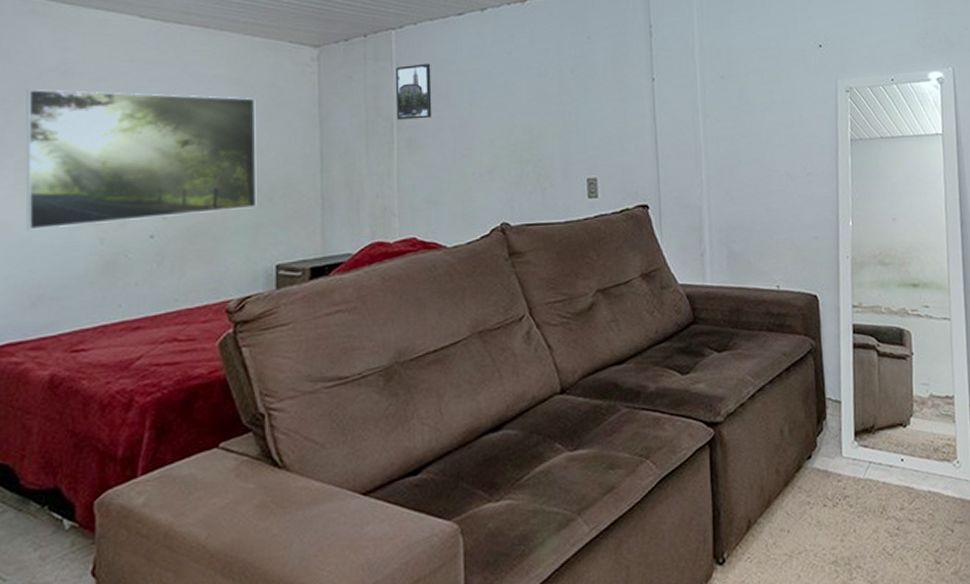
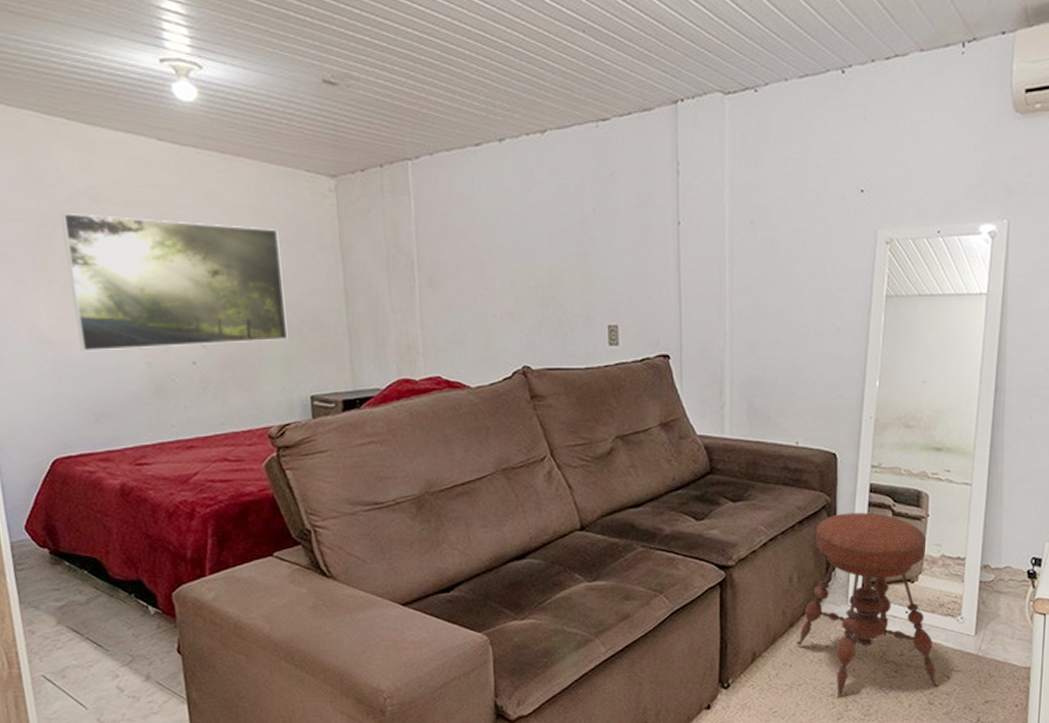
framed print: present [396,63,432,120] -> none [414,198,452,257]
stool: none [793,354,944,566] -> present [797,512,939,699]

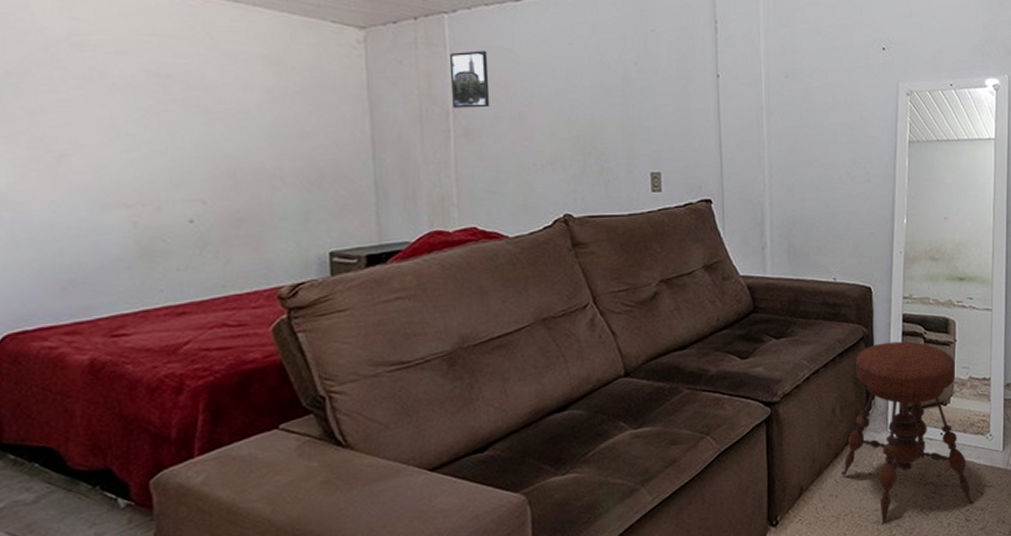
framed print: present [60,213,288,352] -> none [32,62,305,213]
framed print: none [414,198,452,257] -> present [450,50,490,108]

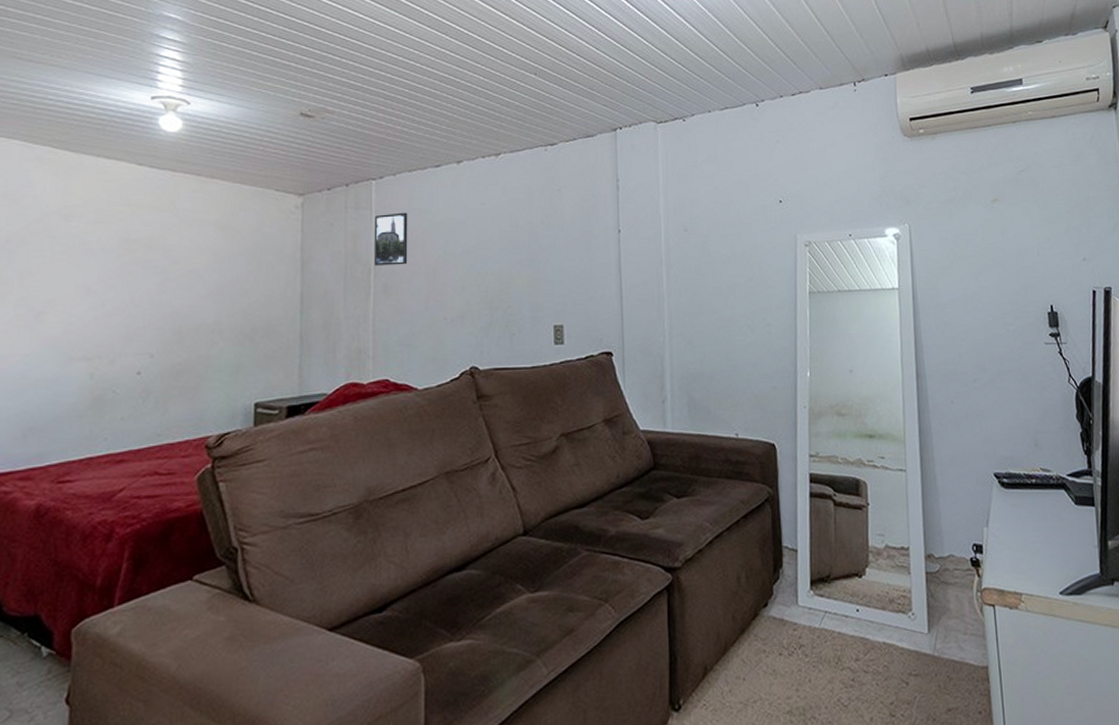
stool: present [842,341,974,525] -> none [749,503,899,716]

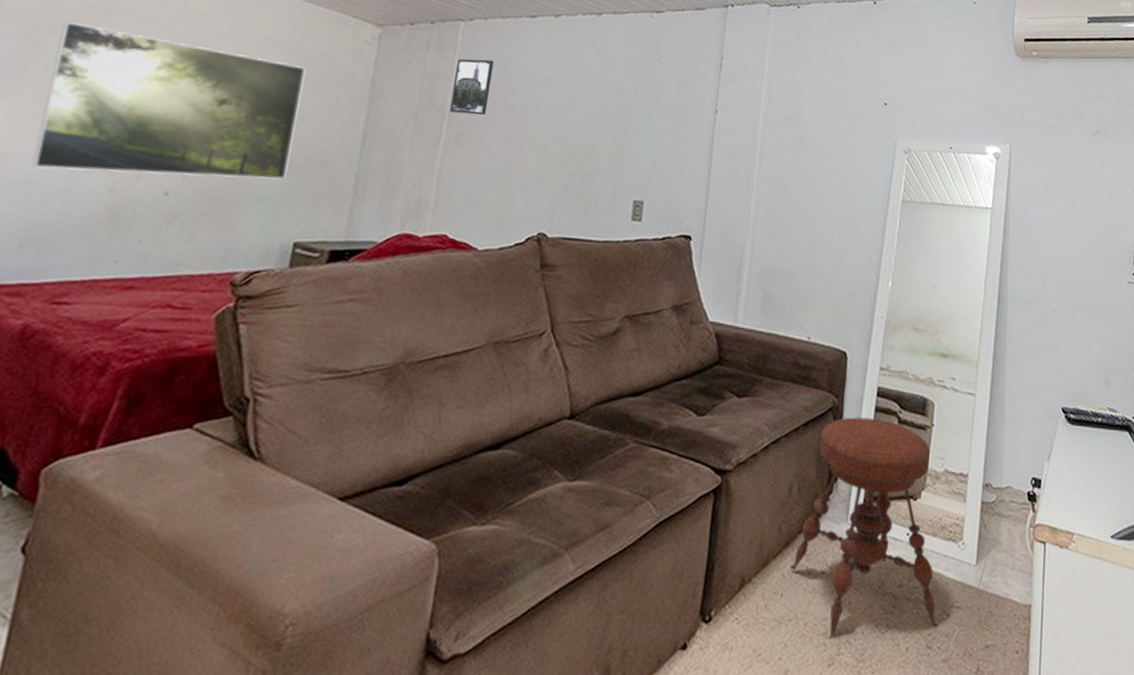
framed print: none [22,231,242,365] -> present [31,22,306,180]
stool: none [749,503,899,716] -> present [791,417,939,639]

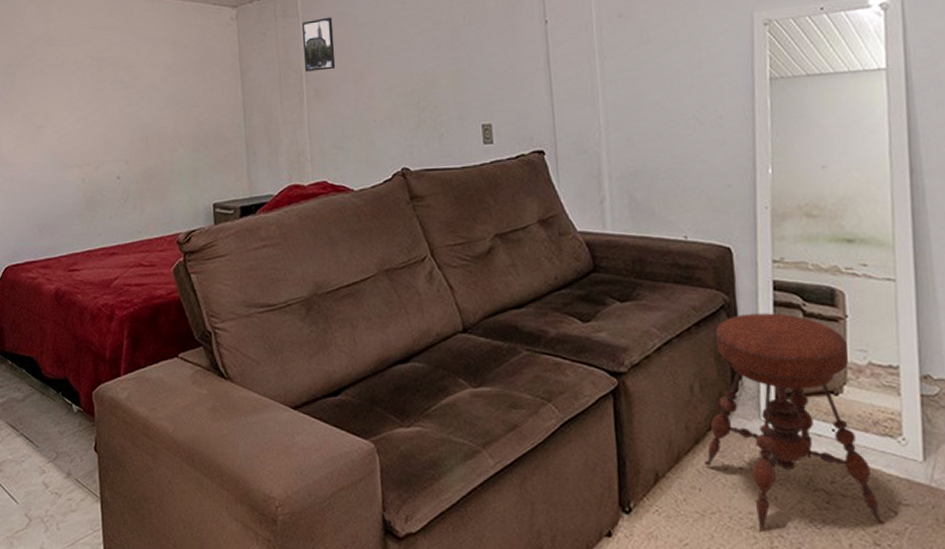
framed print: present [31,22,306,180] -> none [23,55,195,172]

